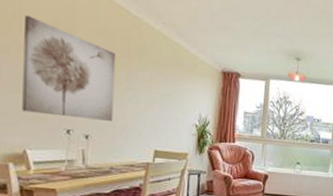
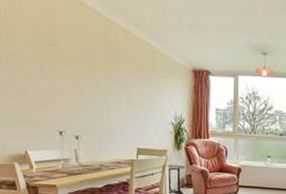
wall art: present [22,15,116,121] -> none [9,25,98,122]

